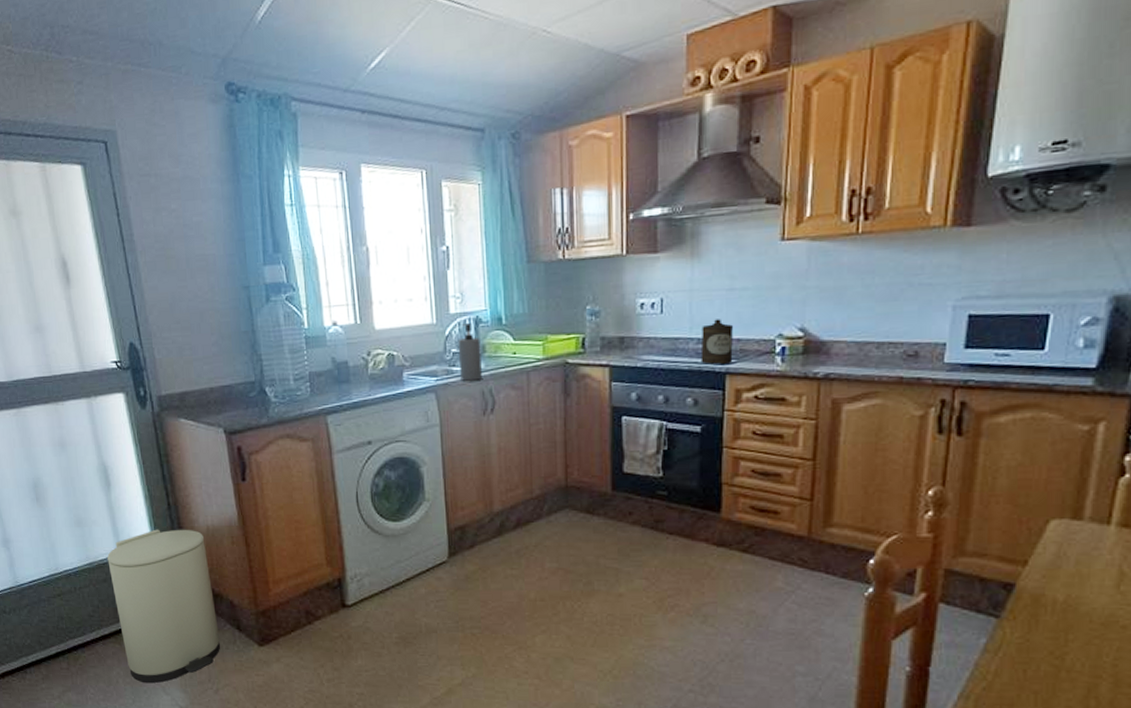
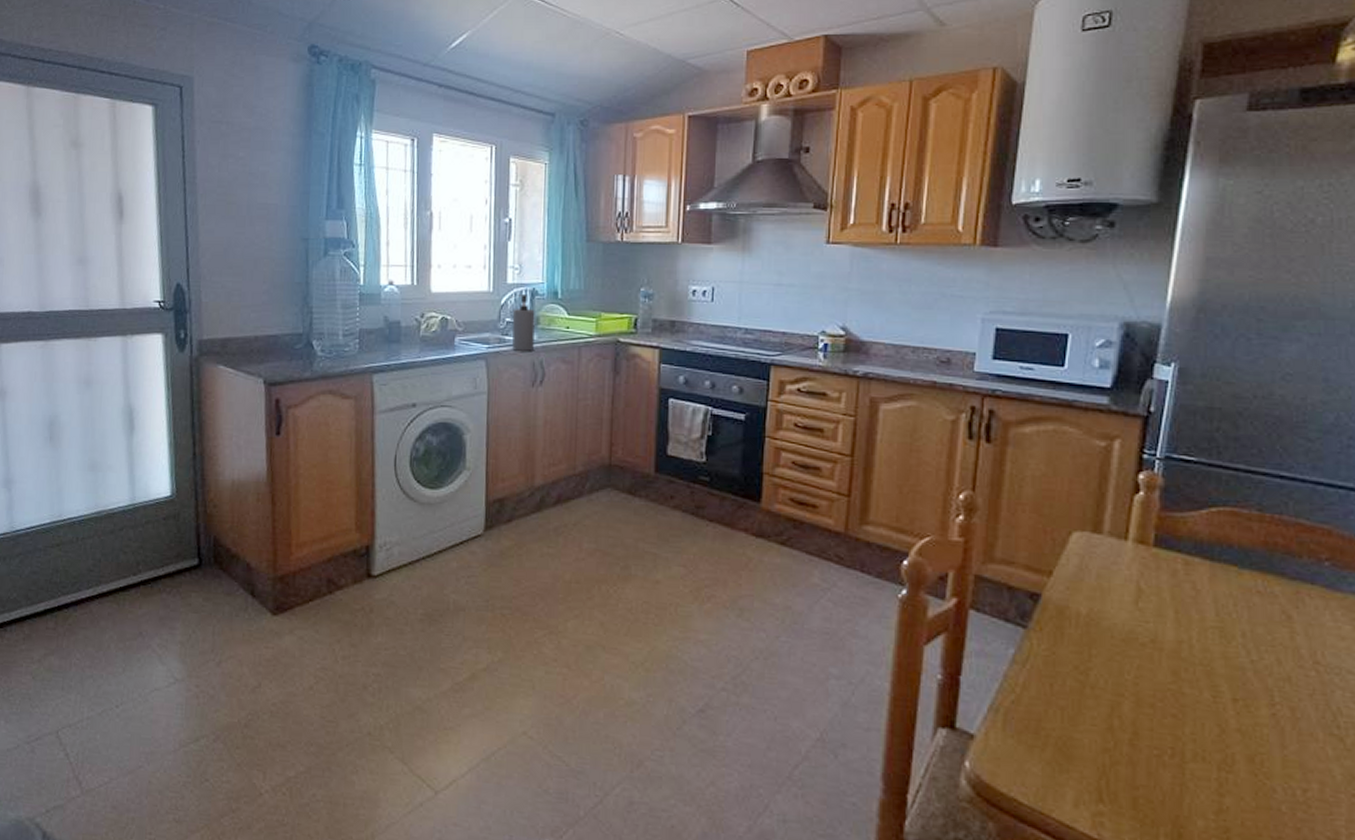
pedal bin: present [107,529,220,683] -> none [118,479,231,650]
canister: present [700,319,734,365] -> none [747,311,780,355]

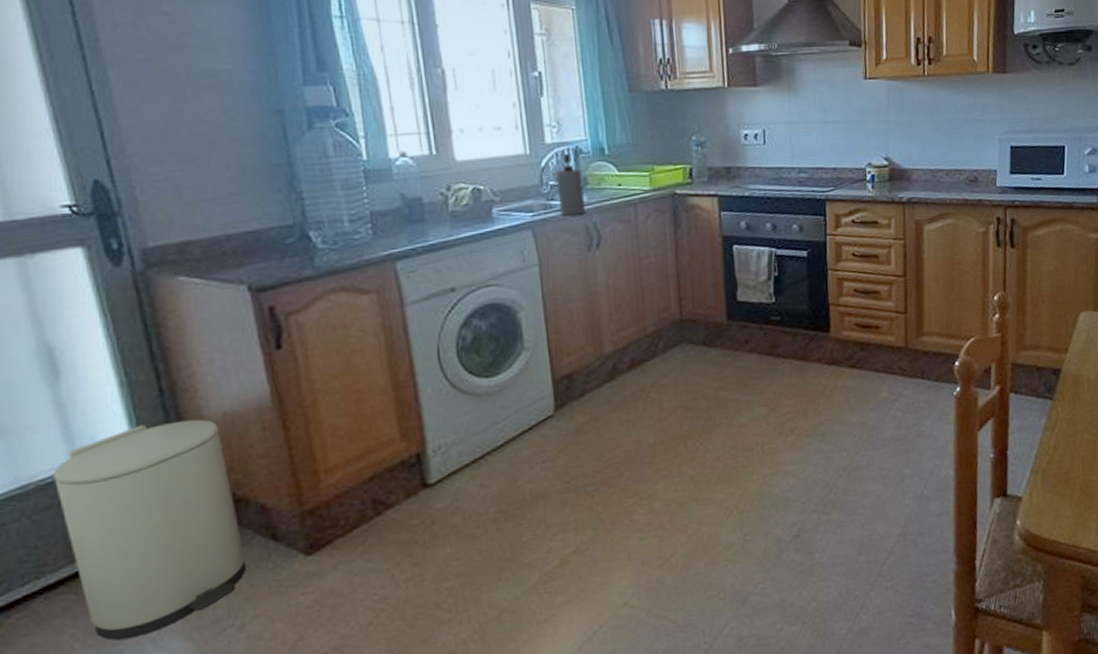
pedal bin: none [118,479,231,650] -> present [53,419,246,640]

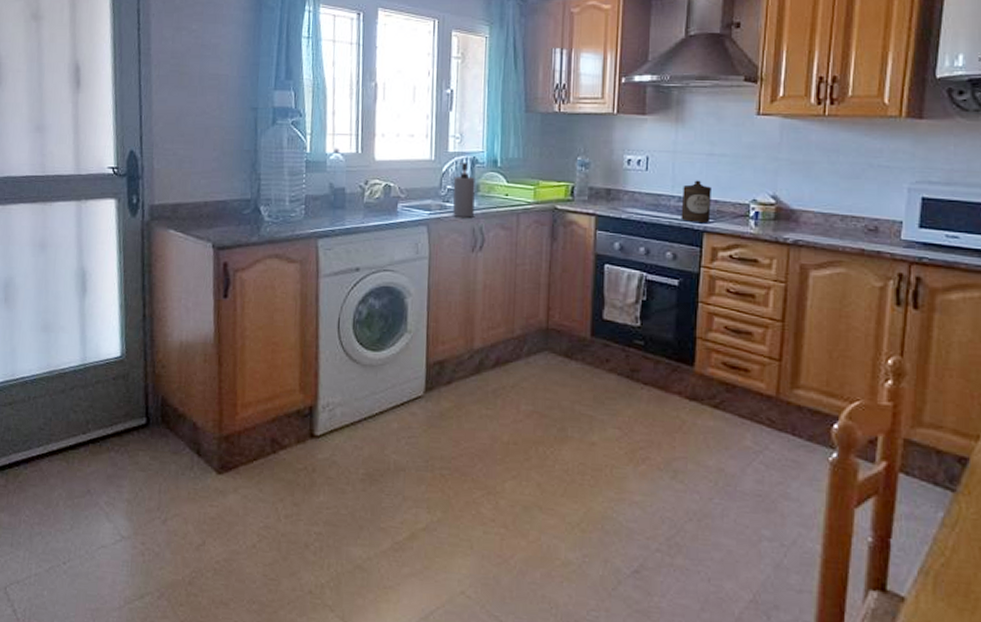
pedal bin: present [53,419,246,640] -> none [69,340,177,508]
canister: none [801,149,831,192] -> present [681,180,713,223]

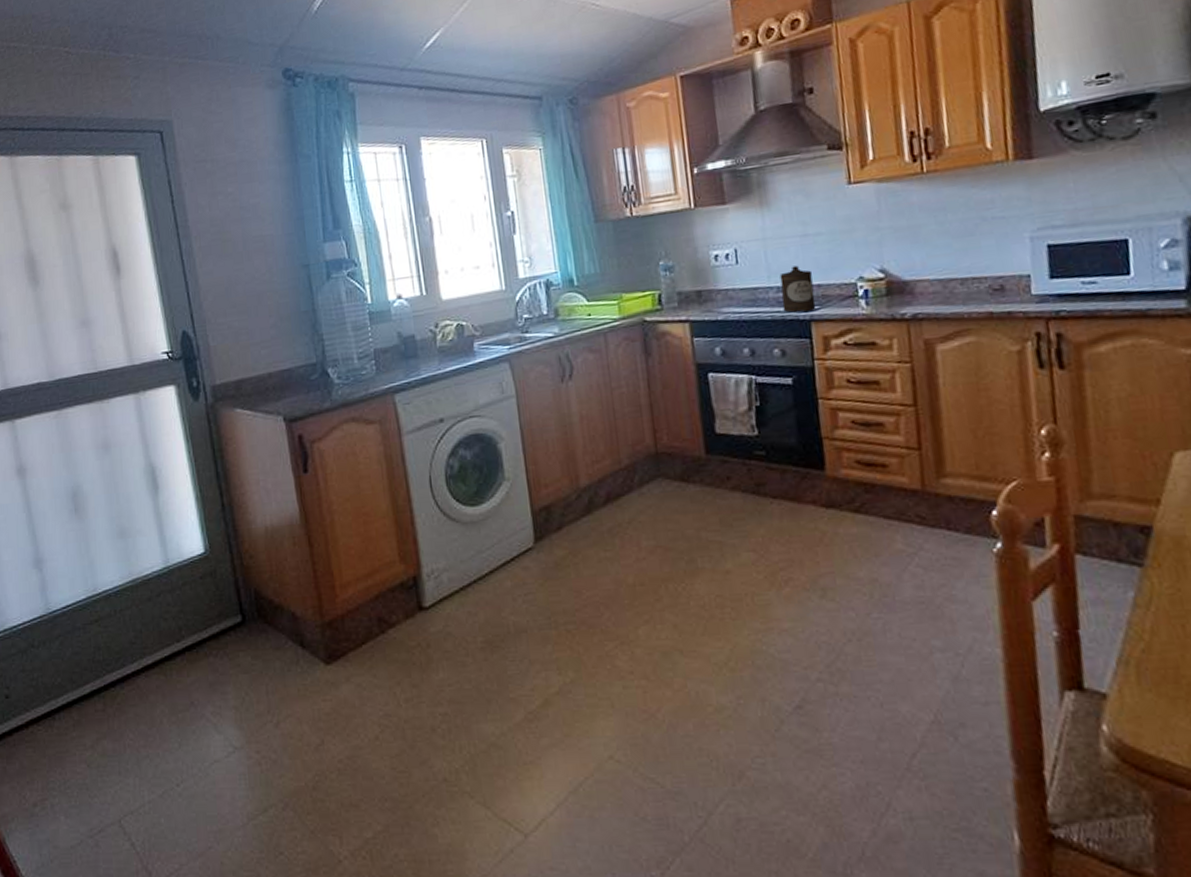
soap dispenser: present [451,162,475,218] -> none [524,286,557,348]

